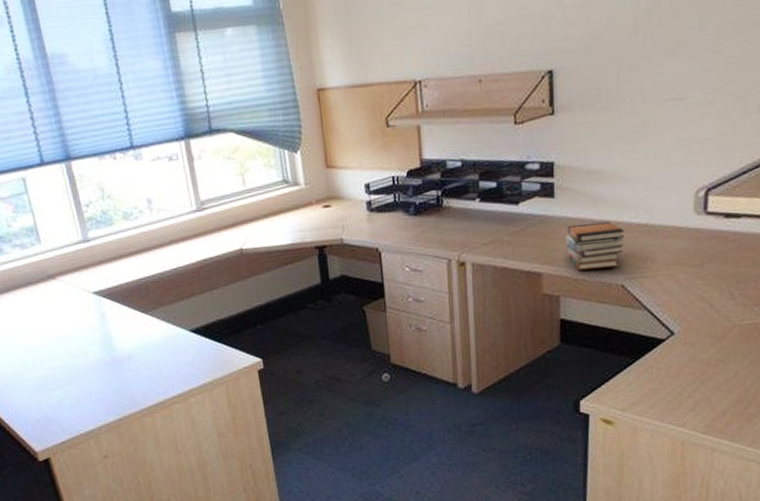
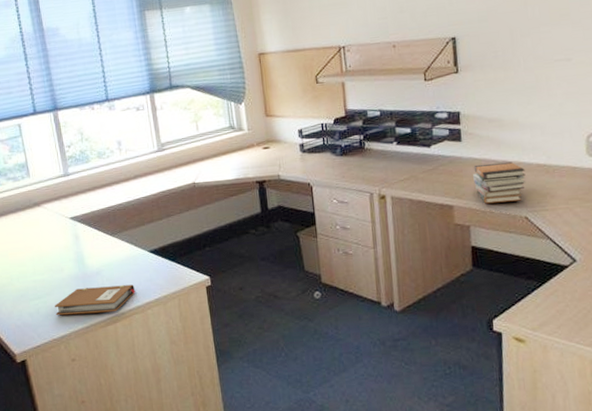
notebook: none [80,369,176,407] -> present [55,284,136,316]

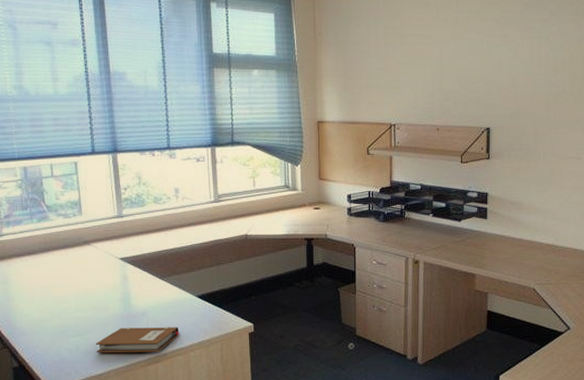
book stack: present [473,161,526,204] -> none [494,240,536,275]

